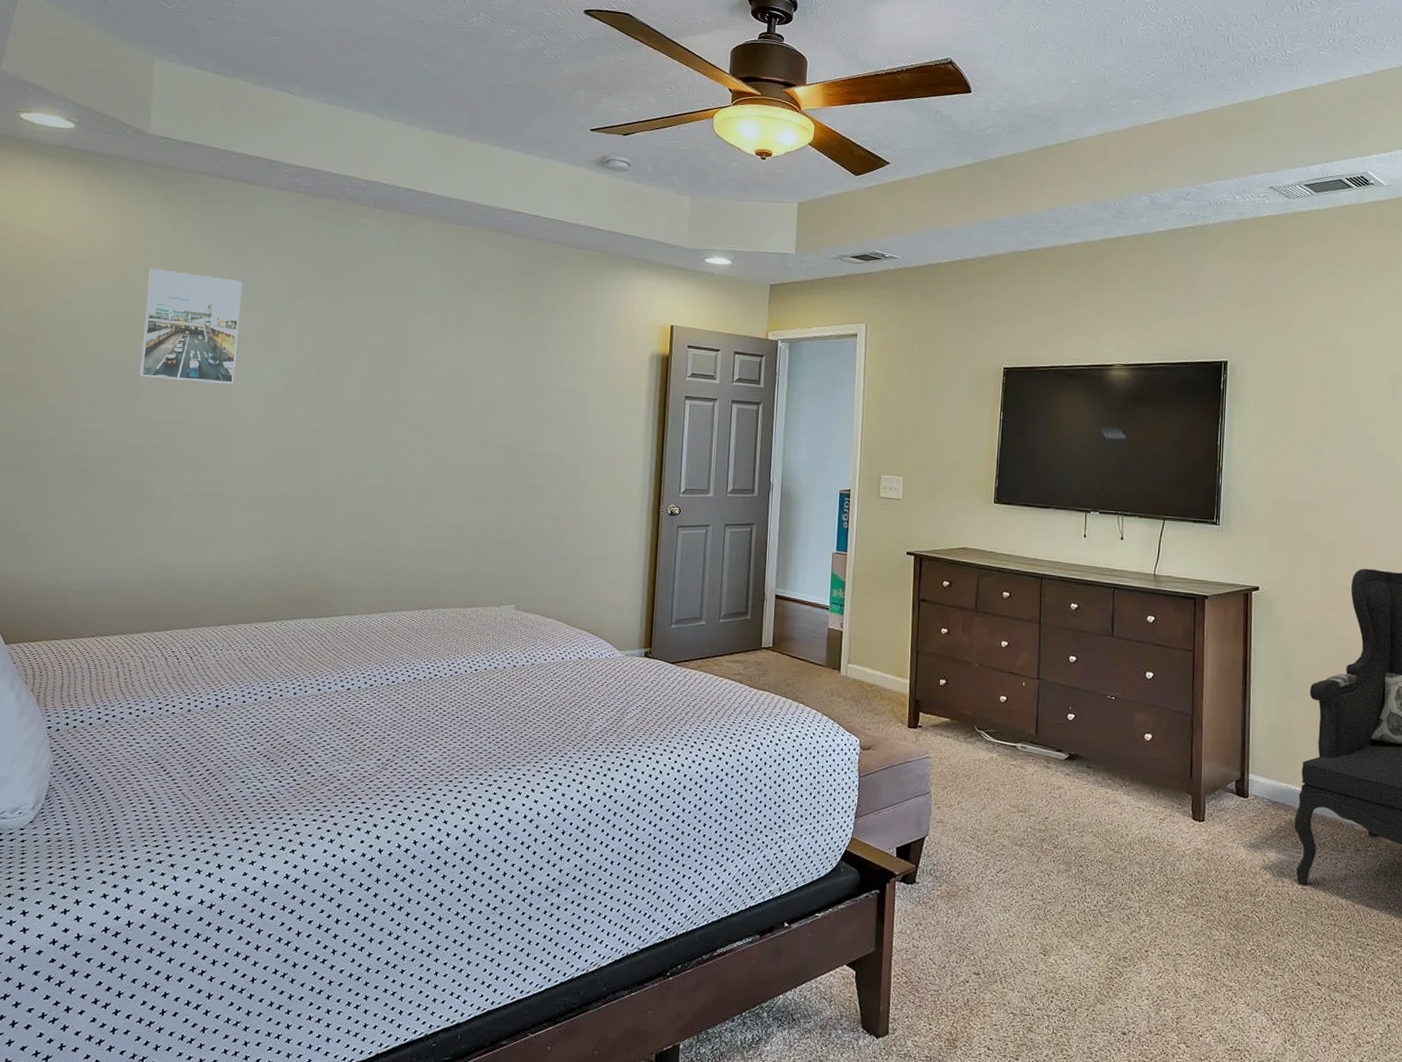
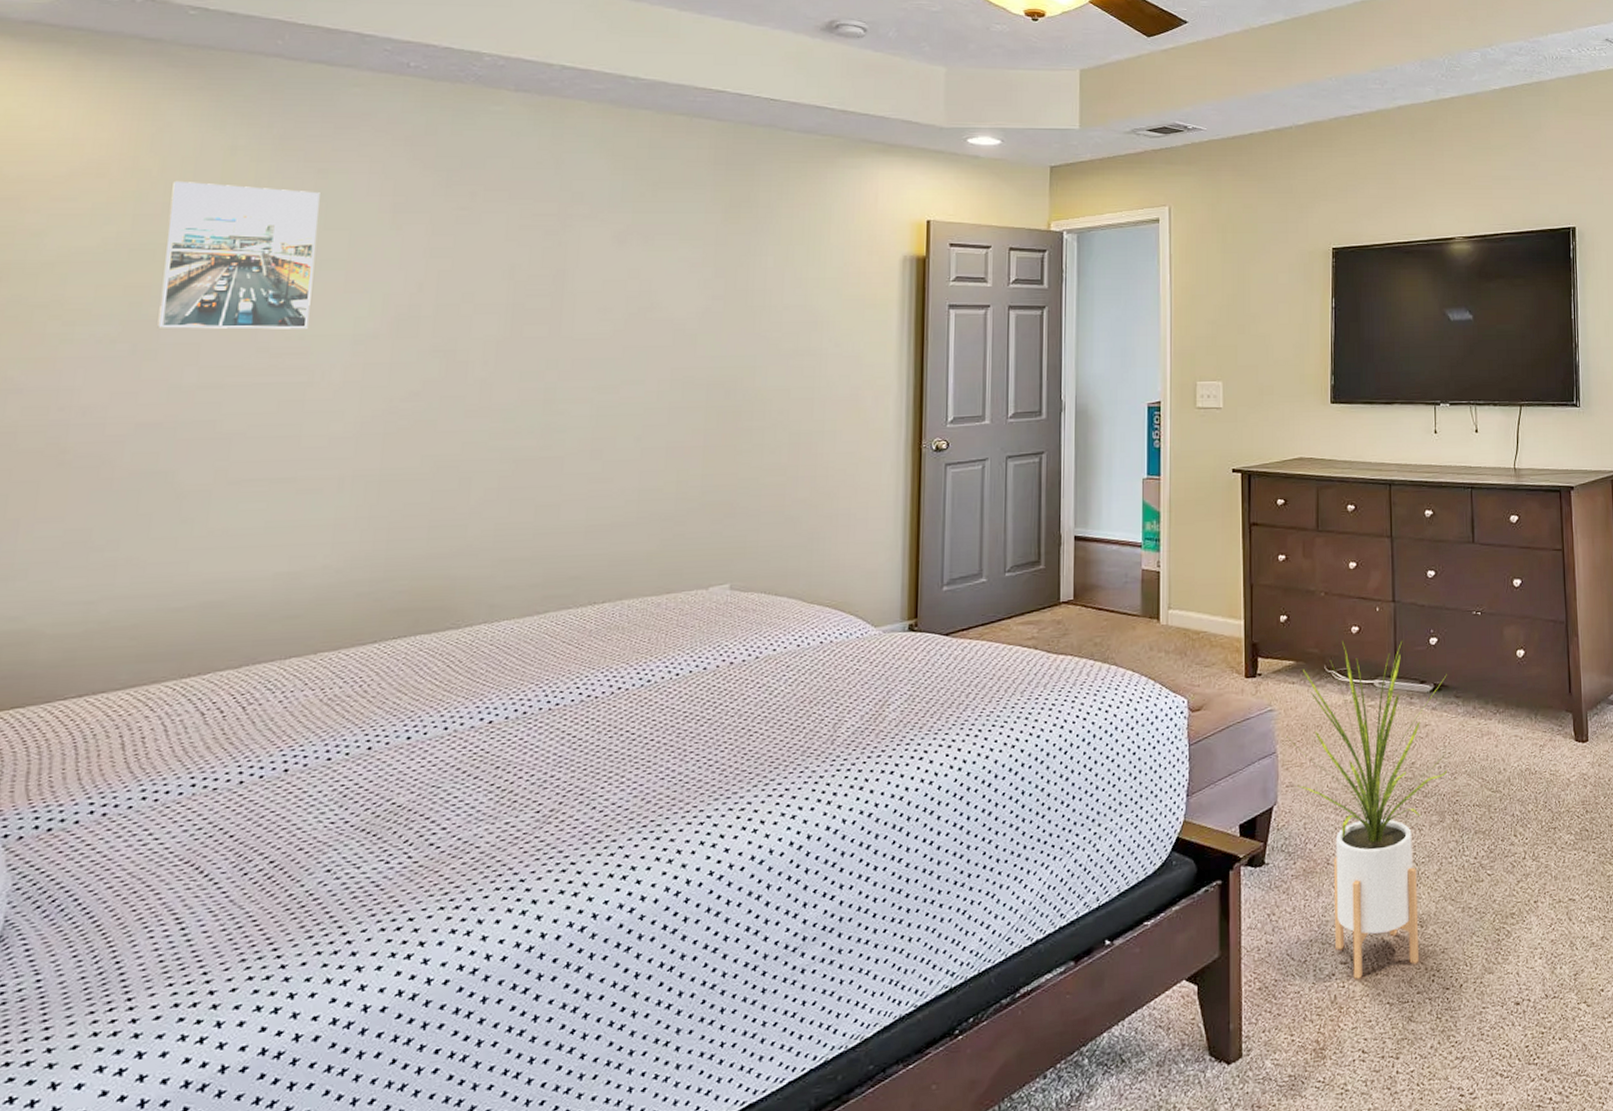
house plant: none [940,708,1081,990] -> present [1286,641,1448,980]

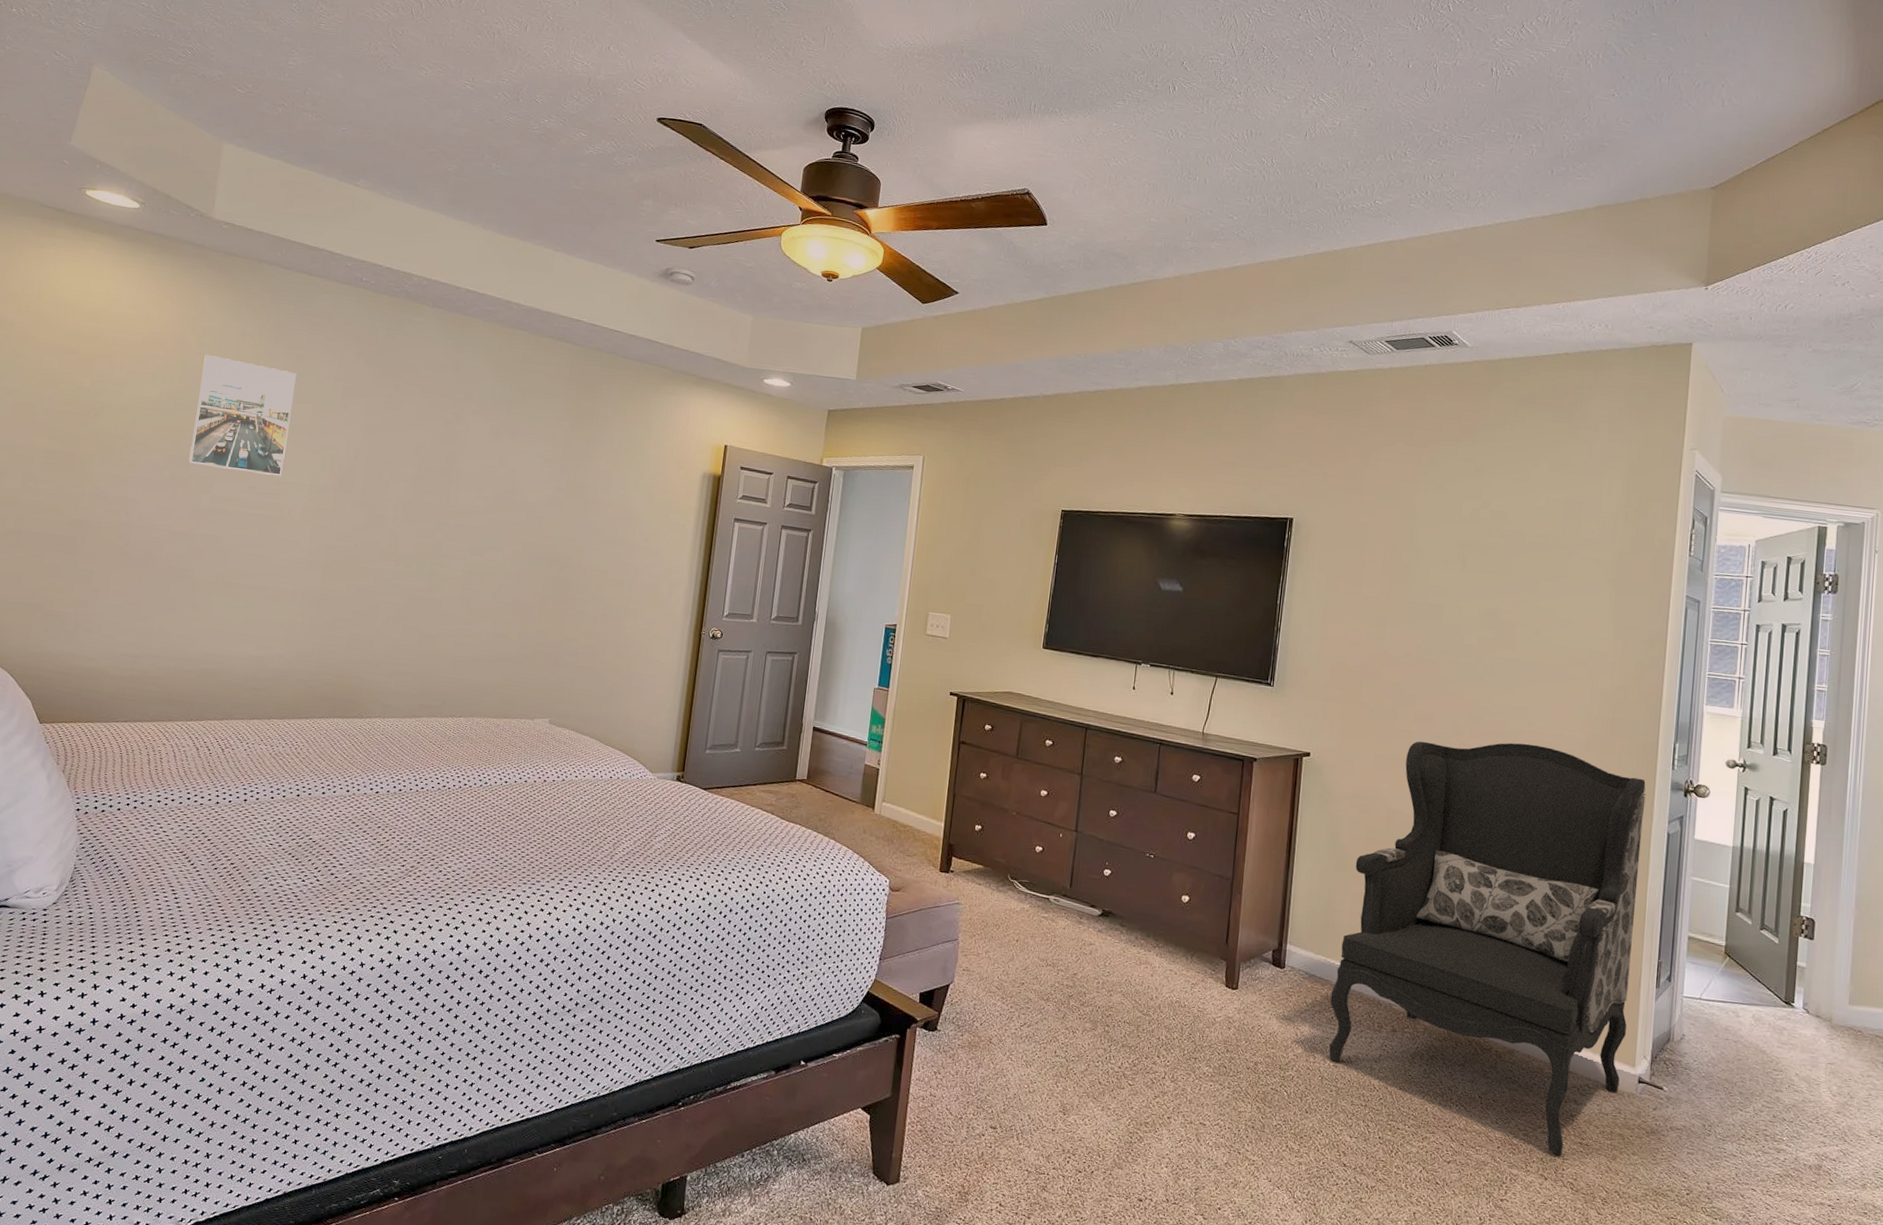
house plant: present [1286,641,1448,980] -> none [968,857,1116,1145]

